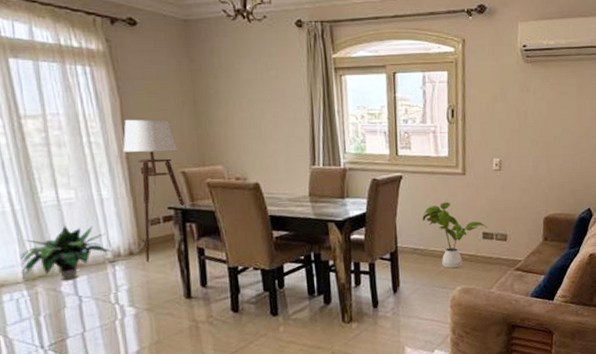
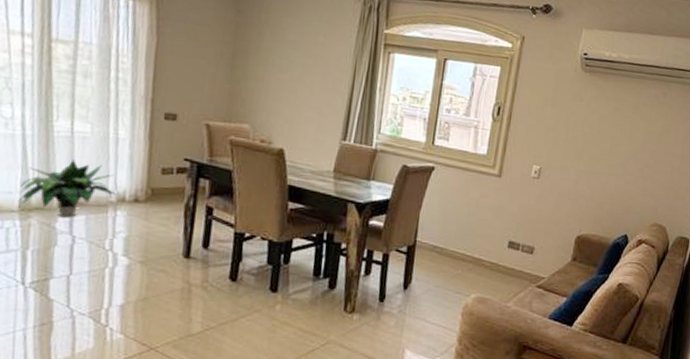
floor lamp: present [106,119,197,263] -> none [108,60,209,213]
house plant: present [422,201,487,268] -> none [448,201,515,274]

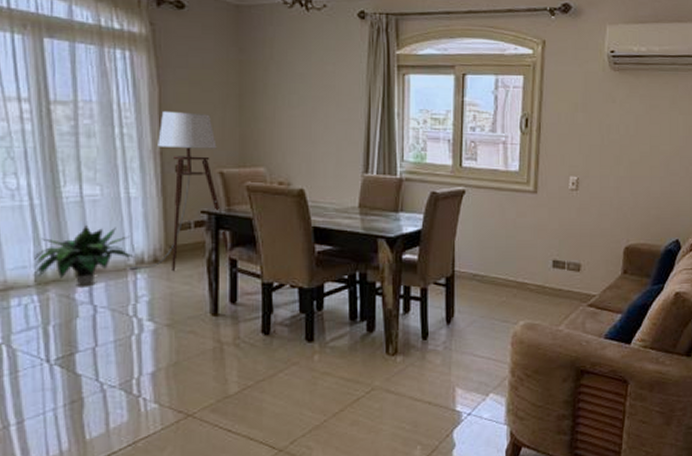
floor lamp: none [108,60,209,213] -> present [127,110,230,272]

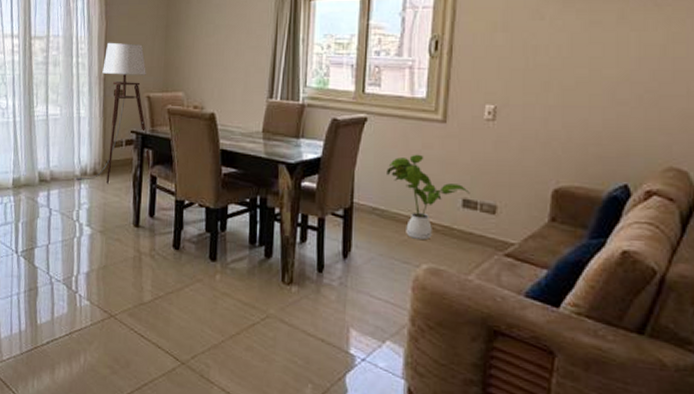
potted plant: present [33,225,136,287] -> none [11,140,81,193]
house plant: none [485,222,559,299] -> present [386,154,470,240]

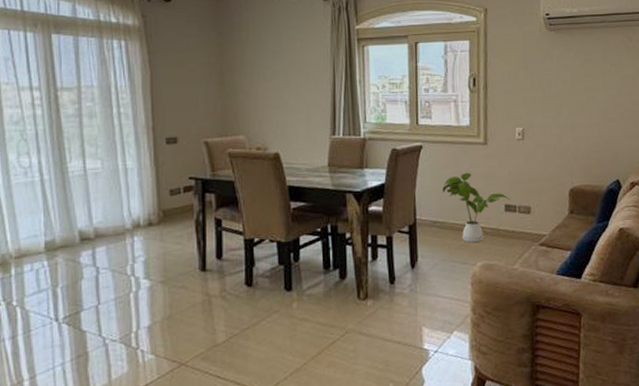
floor lamp: present [75,42,152,184] -> none [126,90,216,234]

